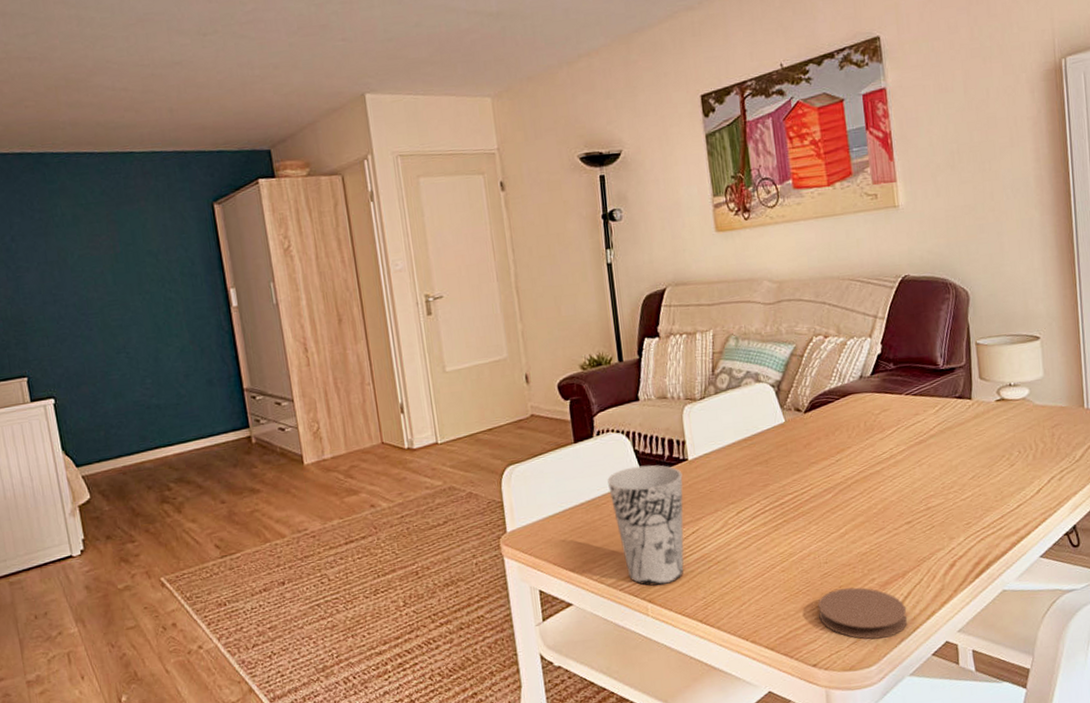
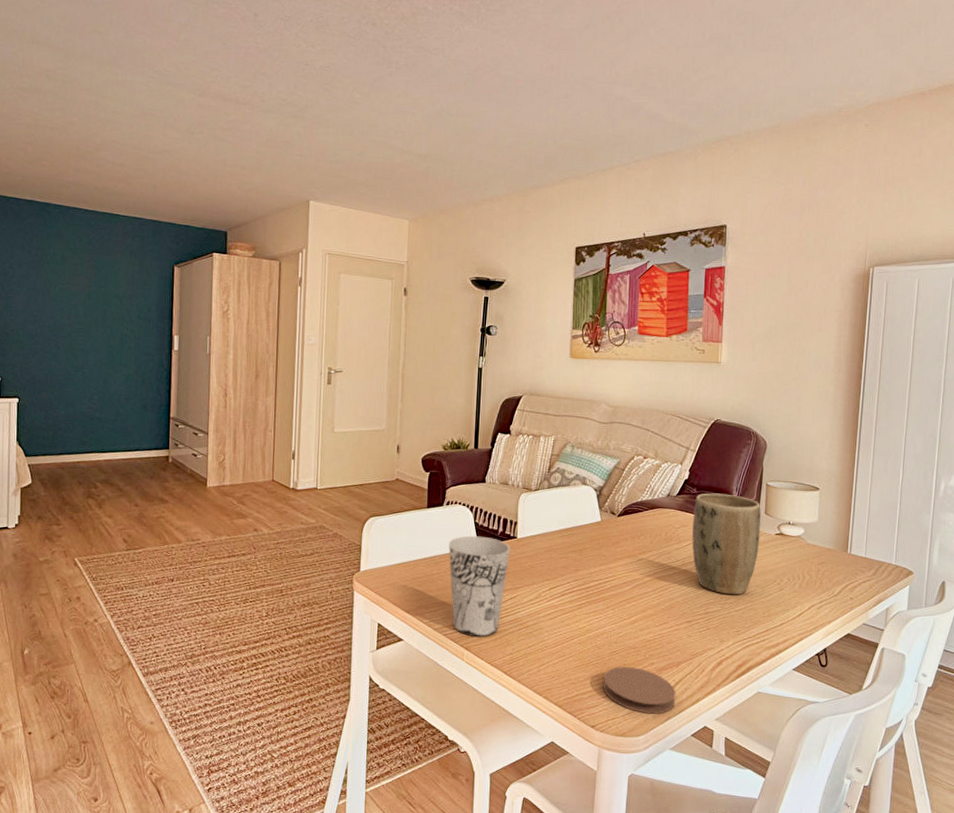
plant pot: none [893,362,979,483] -> present [691,493,761,595]

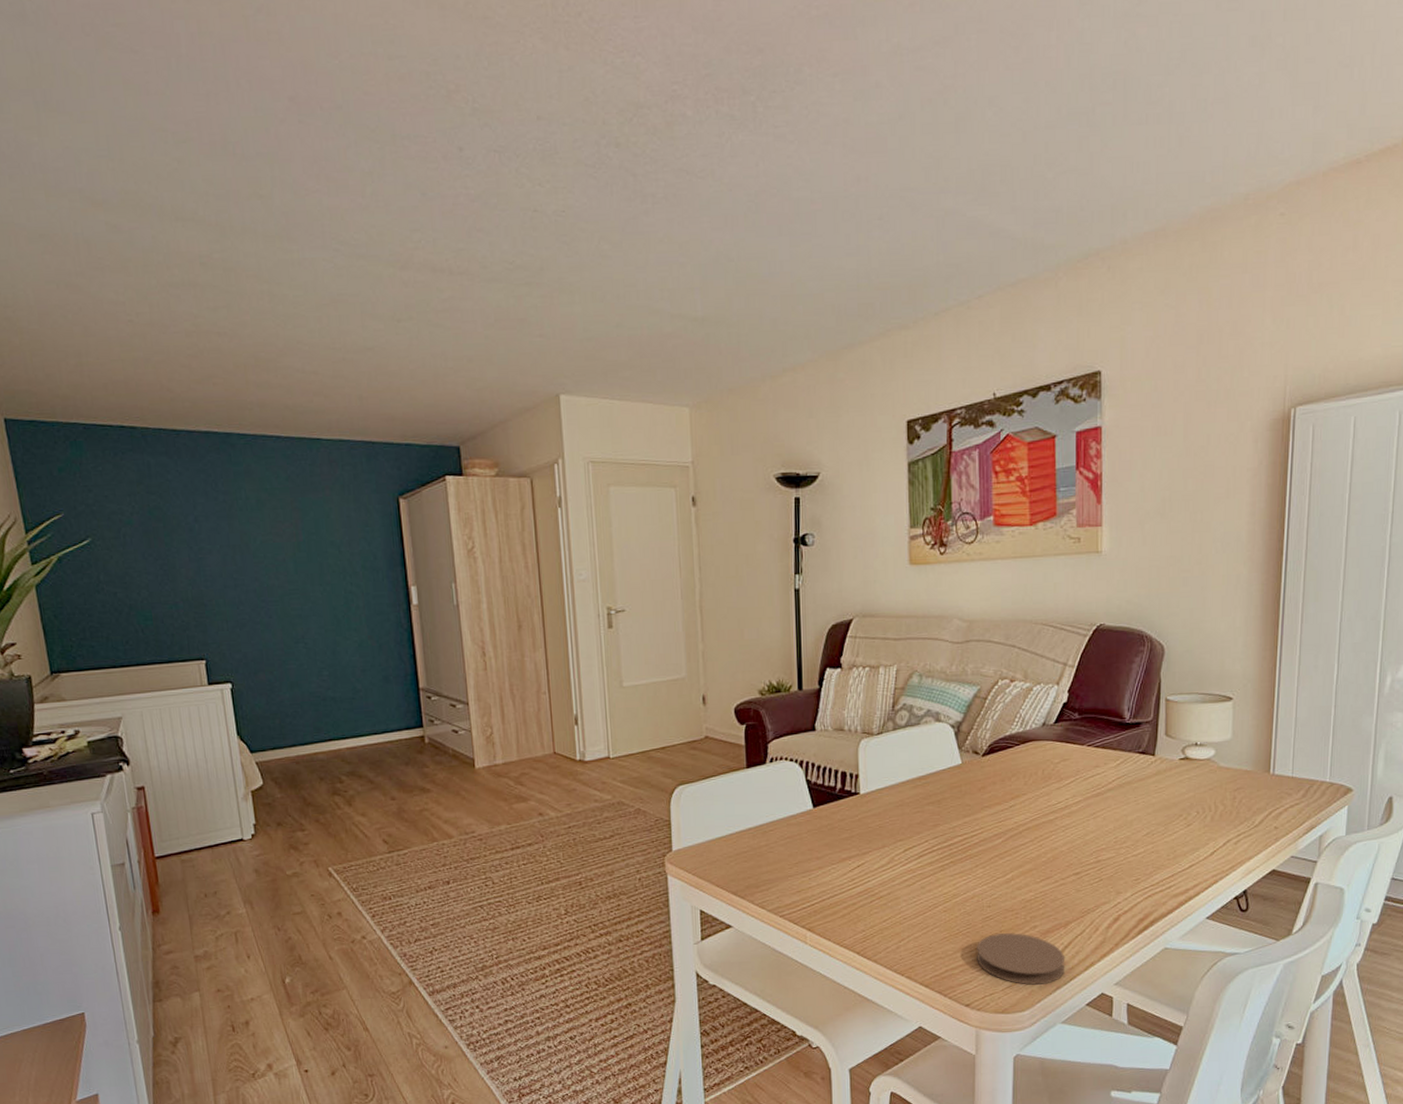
cup: present [448,535,511,637] -> none [777,795,853,915]
plant pot: present [691,493,761,595] -> none [1075,715,1161,838]

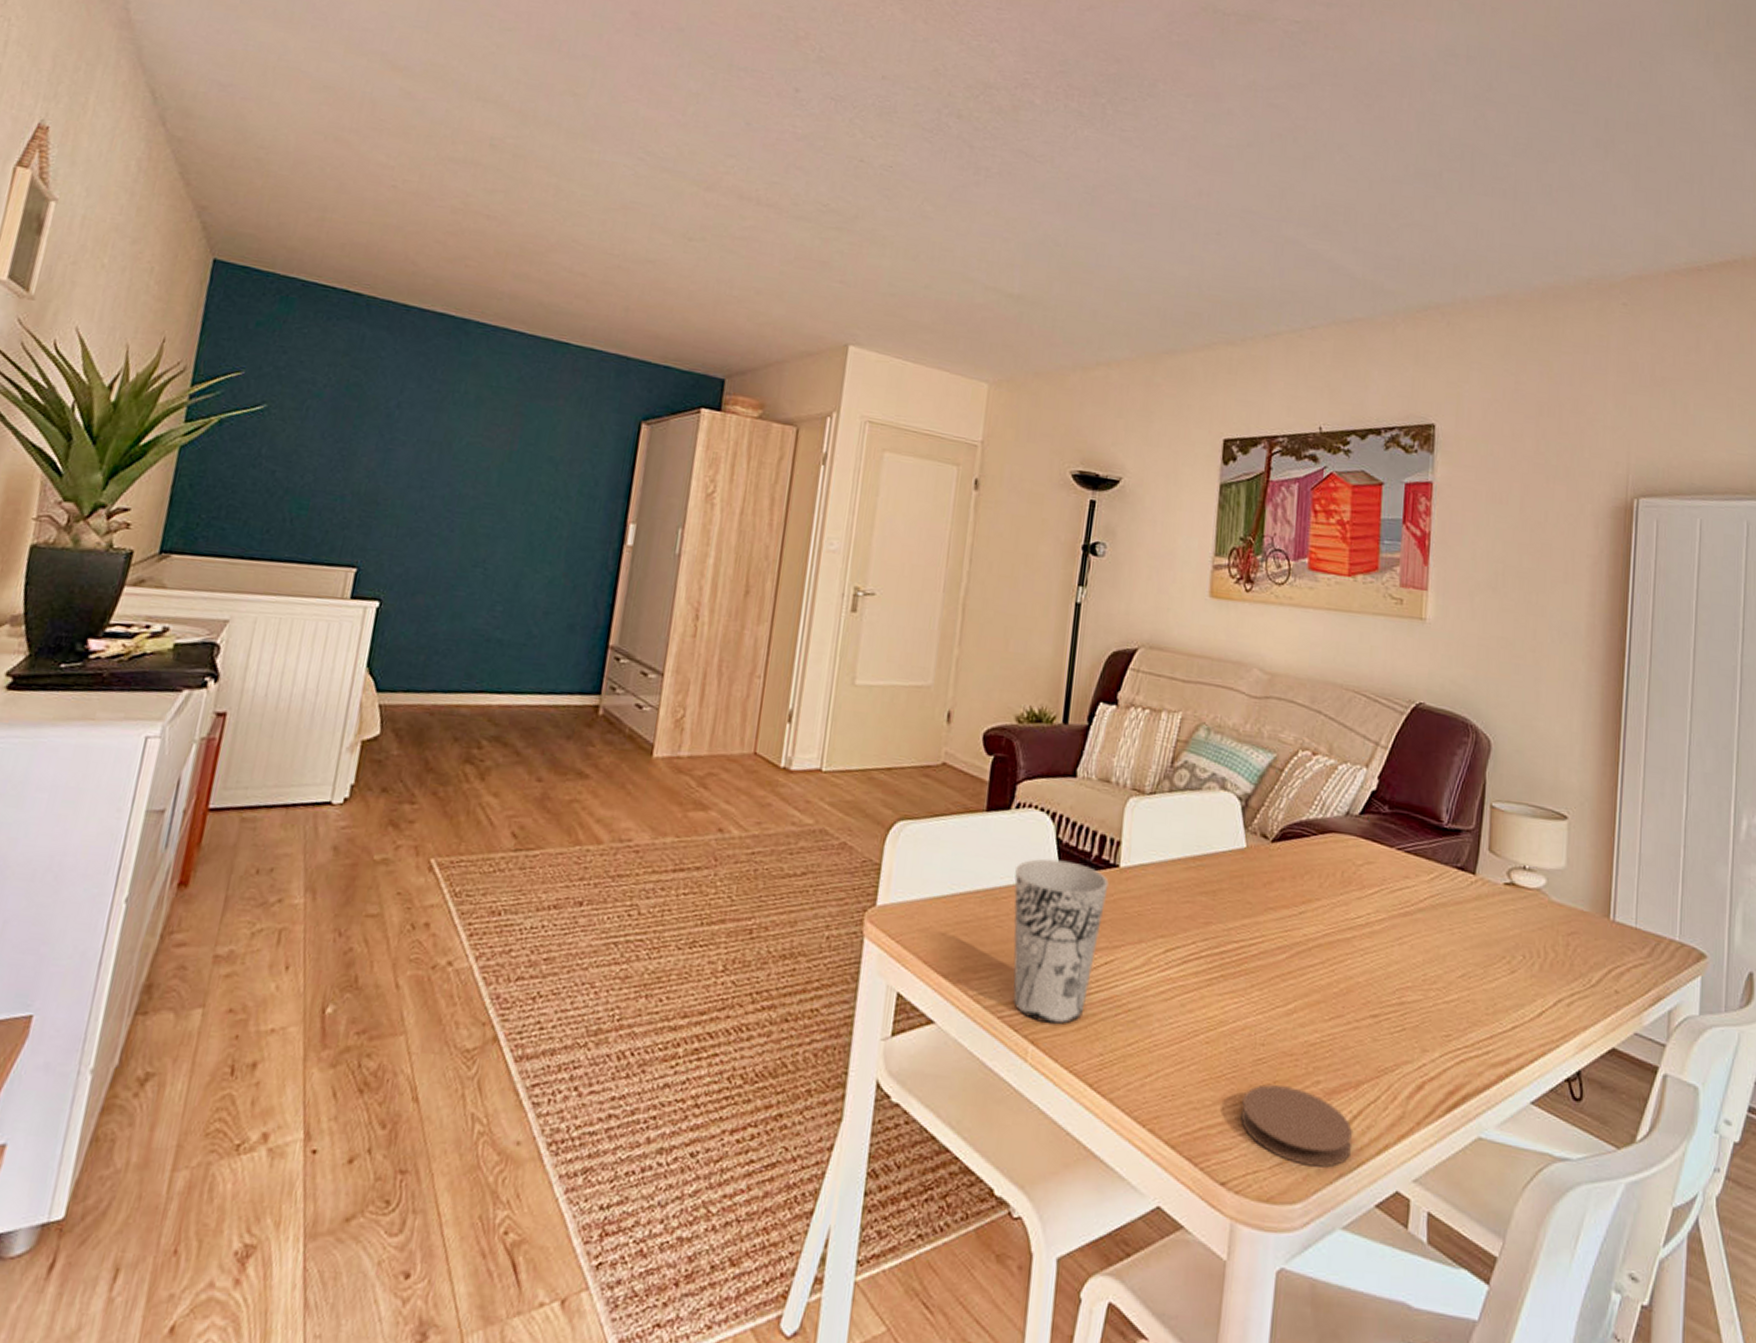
cup: none [777,795,853,915] -> present [1013,858,1109,1024]

